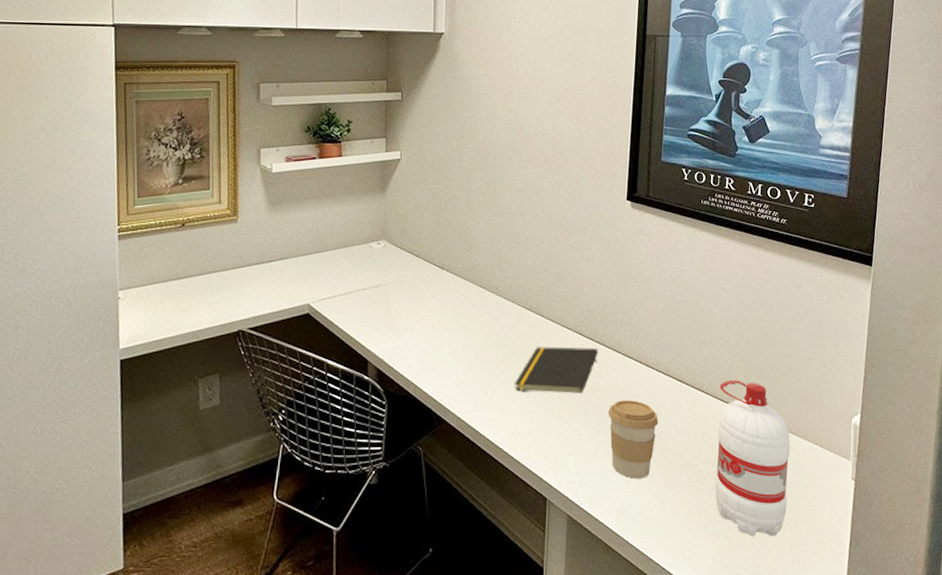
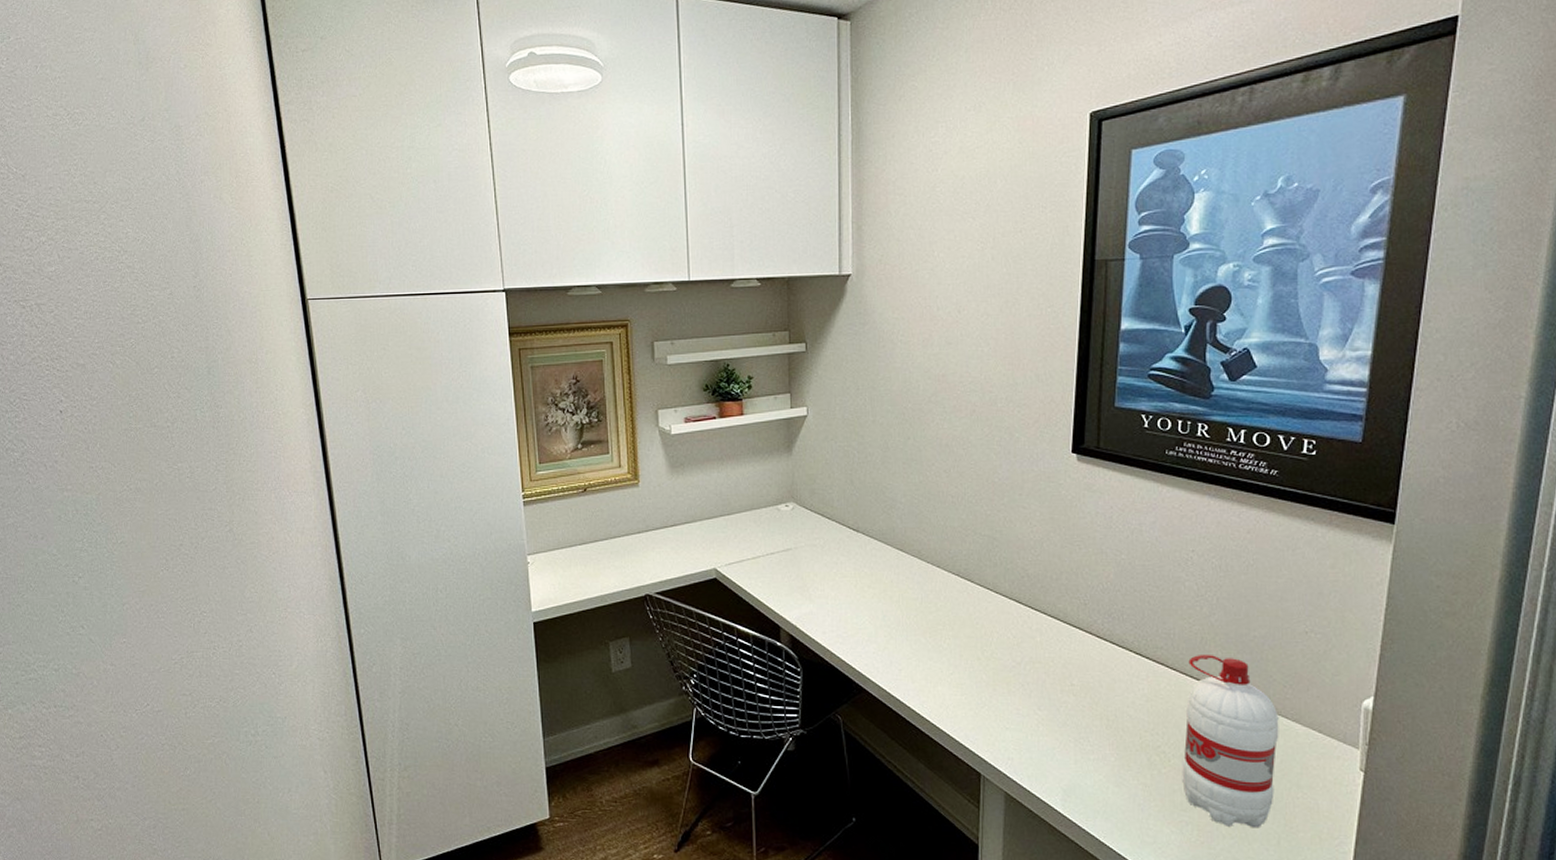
notepad: present [515,346,598,393] -> none [942,614,1039,665]
coffee cup: present [609,400,658,479] -> none [1052,674,1112,758]

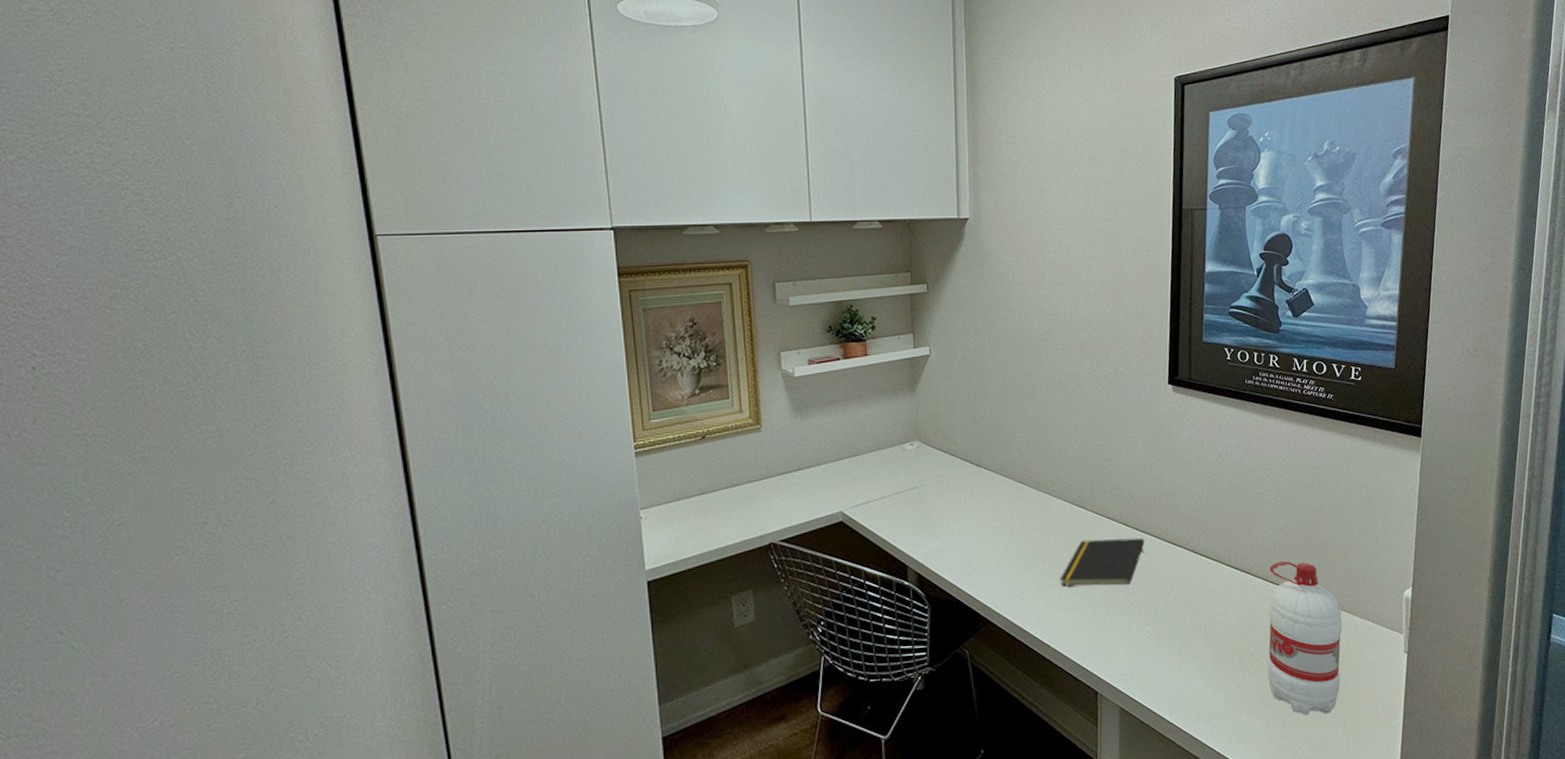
notepad: none [942,614,1039,665] -> present [1060,537,1145,586]

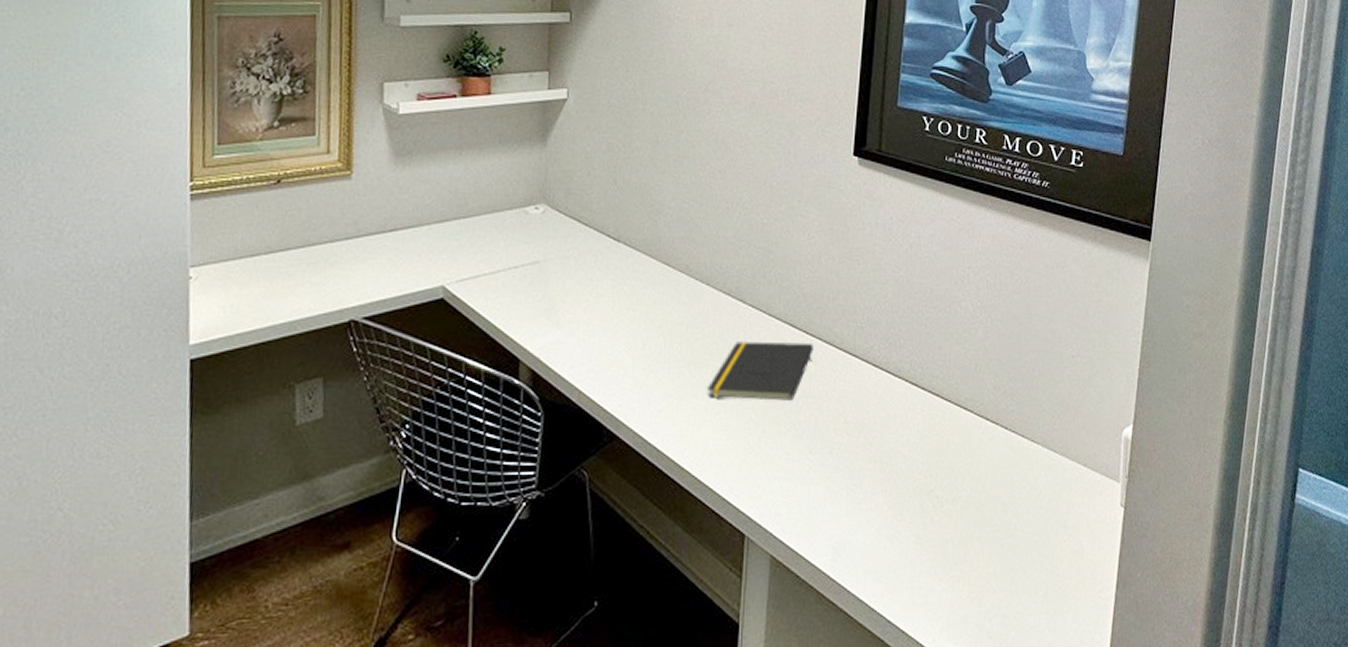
water bottle: present [1267,560,1343,715] -> none [954,382,1048,579]

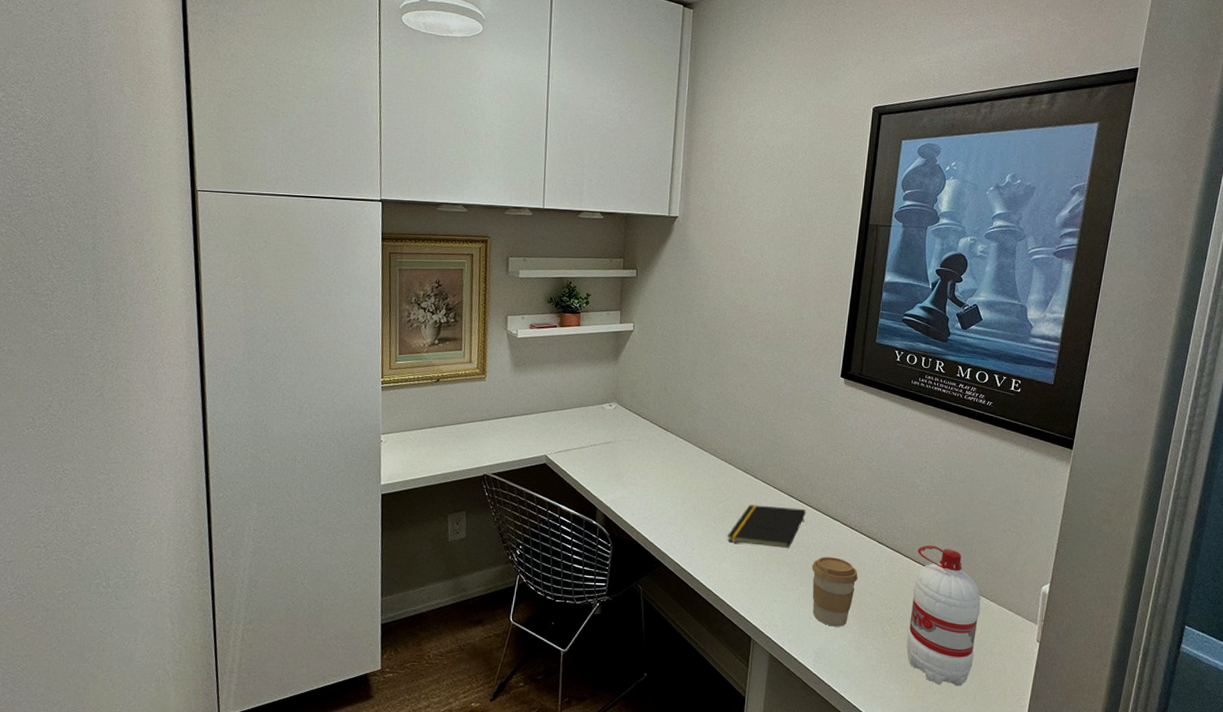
coffee cup: none [825,409,887,509] -> present [812,557,858,627]
water bottle: none [954,382,1048,579] -> present [906,545,981,686]

